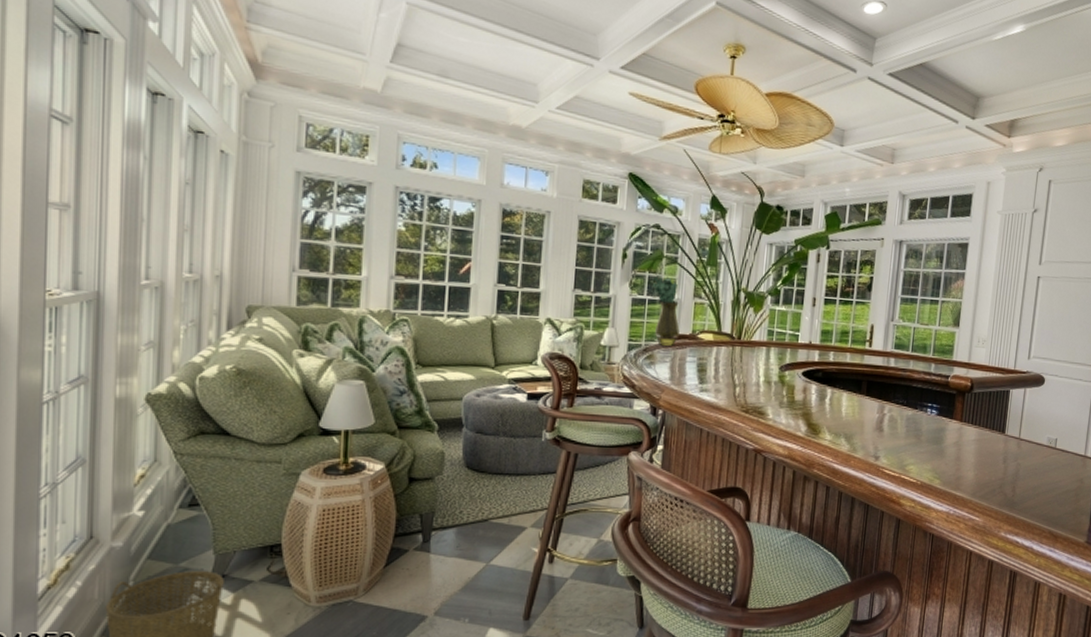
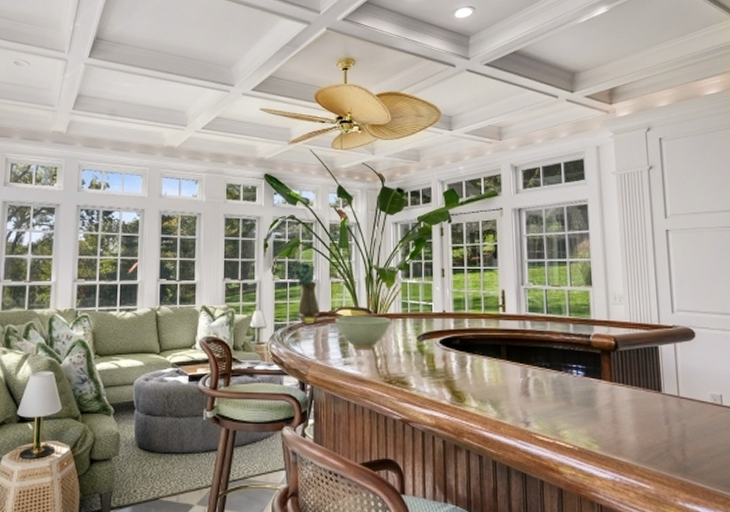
bowl: none [695,340,754,378] -> present [335,316,390,350]

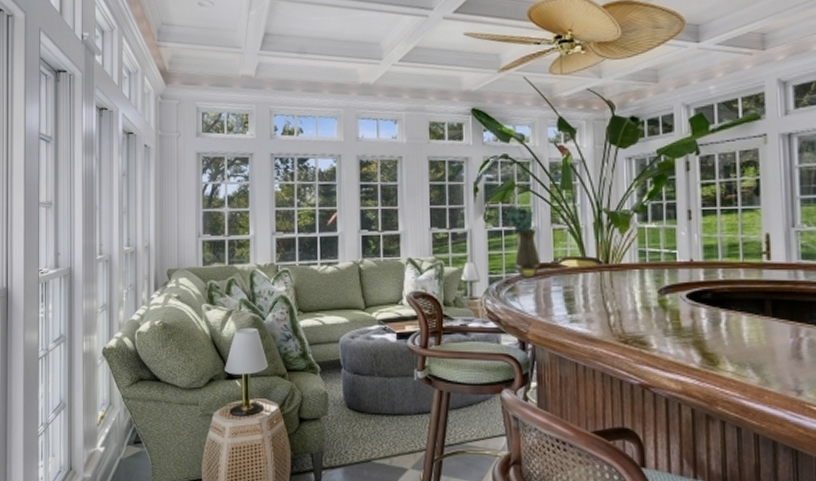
bowl: present [335,316,390,350] -> none [559,267,625,306]

